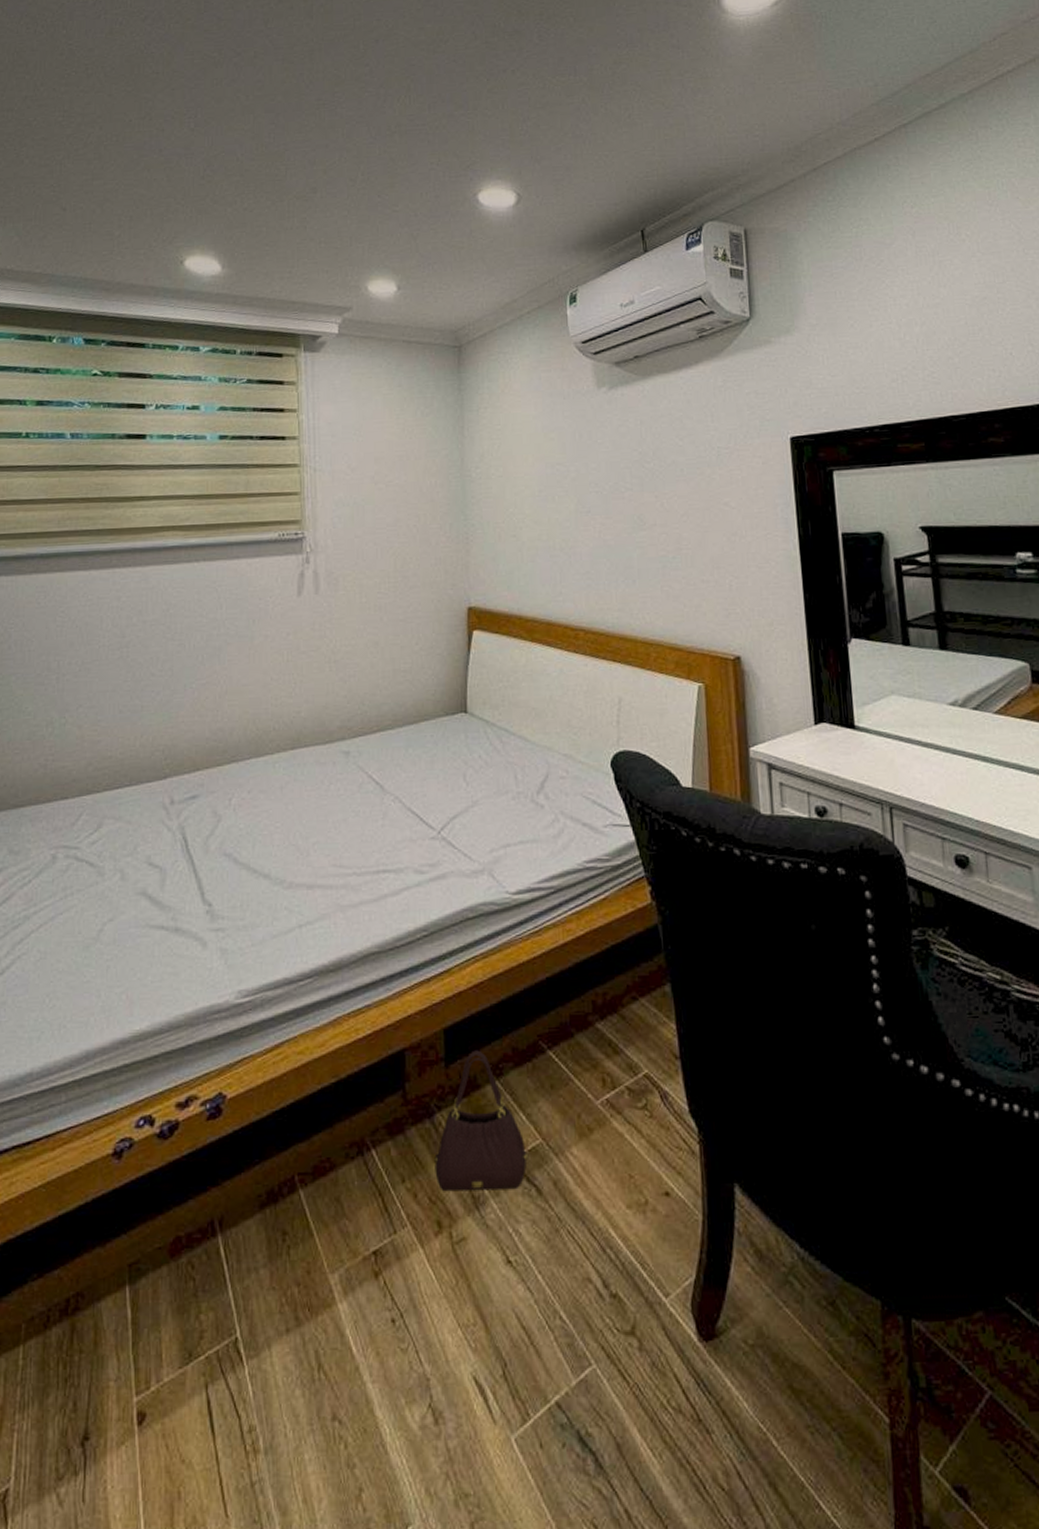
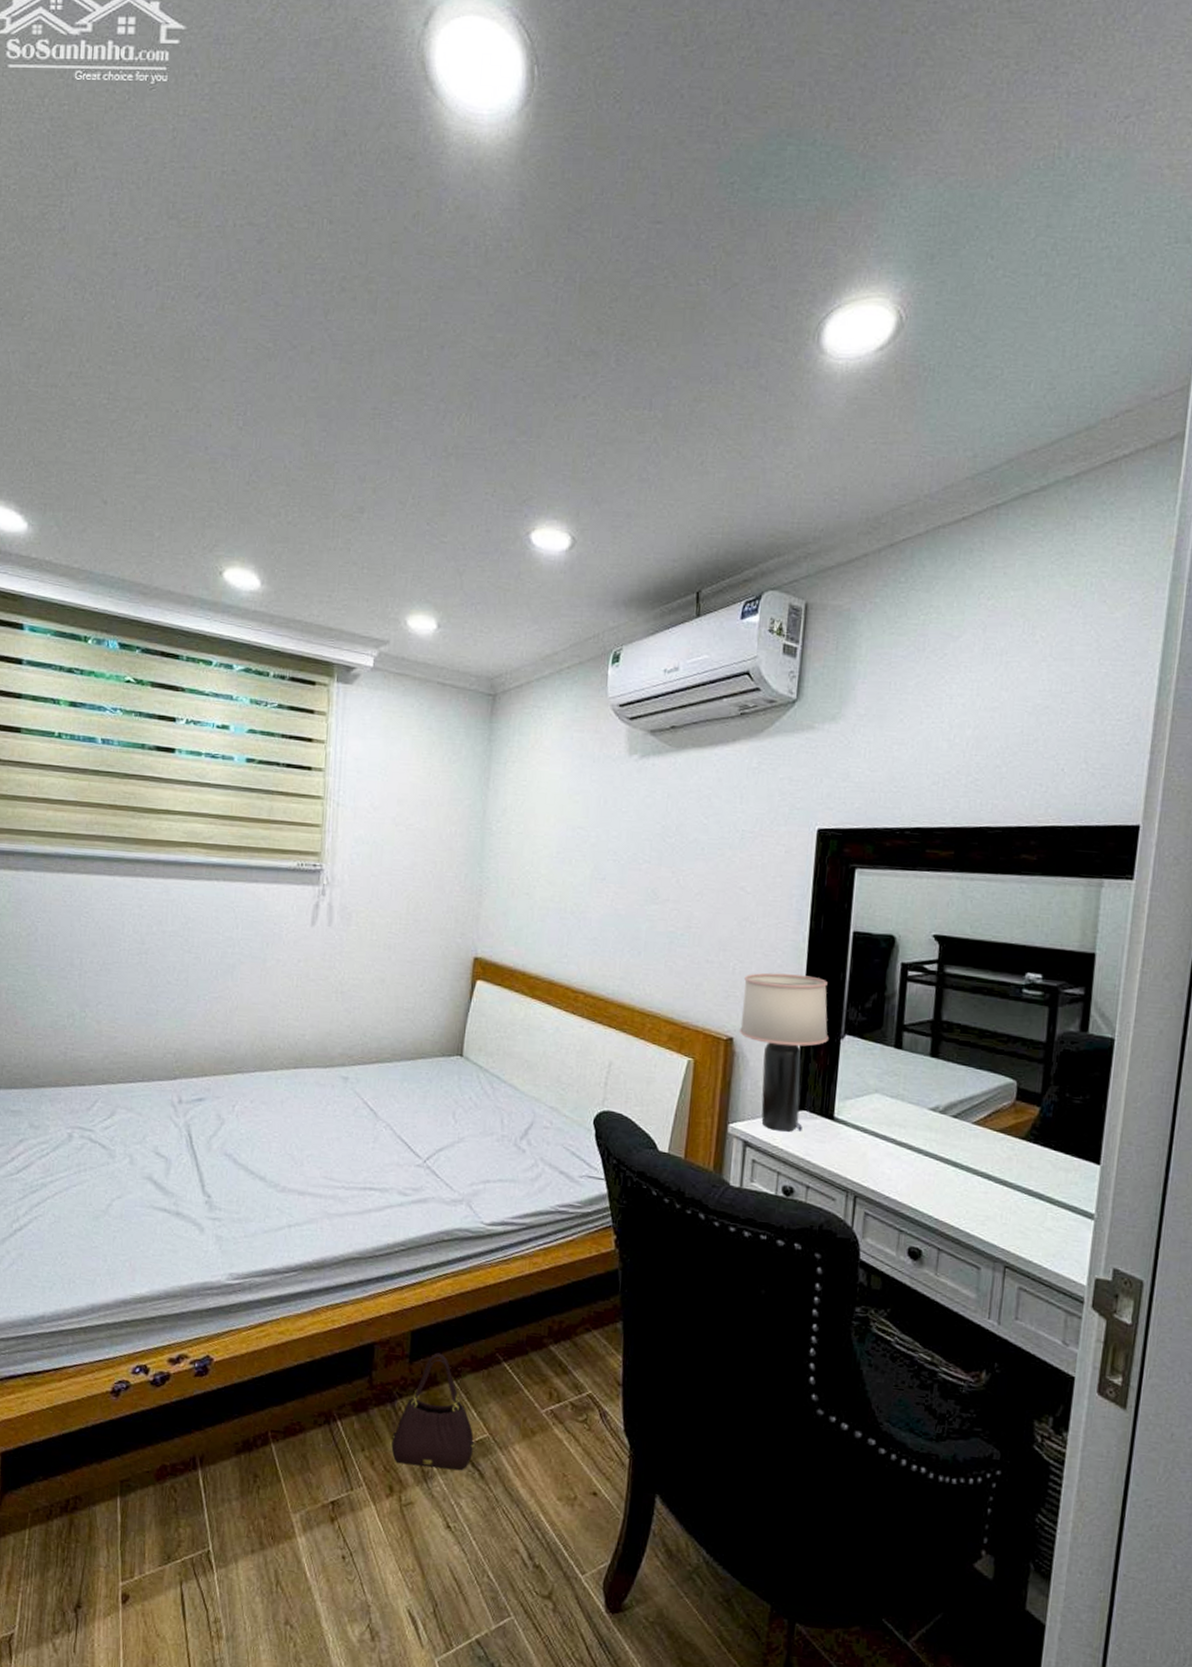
table lamp: none [742,583,835,749] -> present [739,972,829,1133]

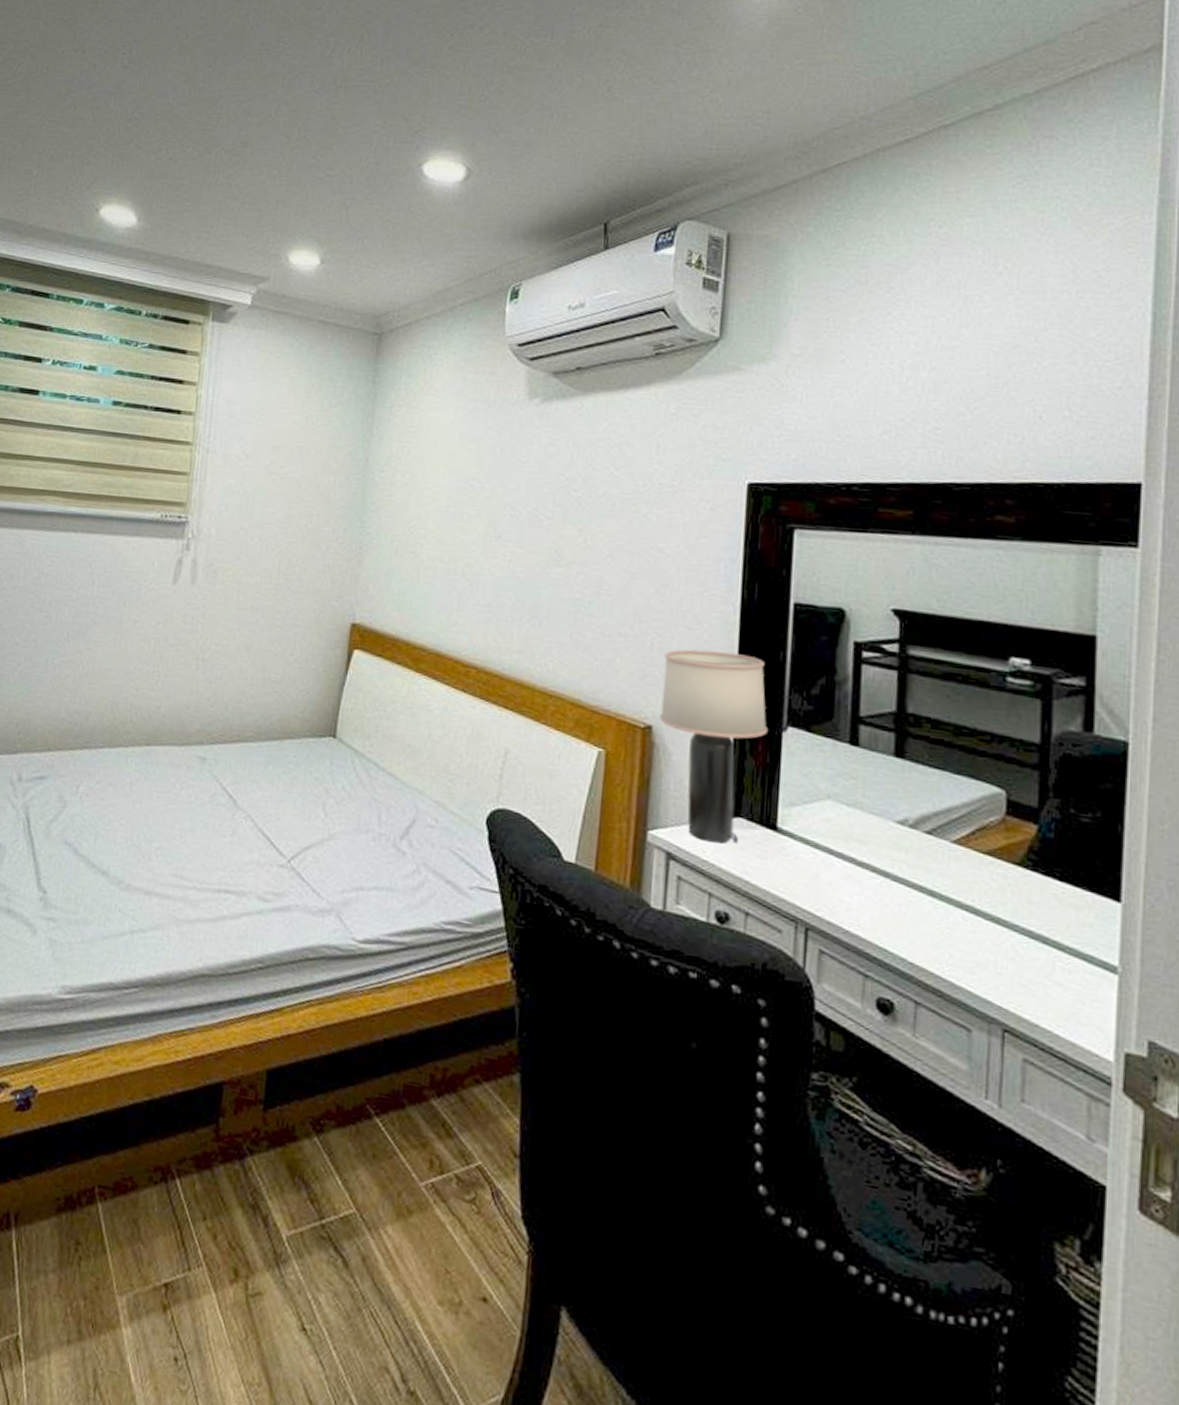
handbag: present [391,1353,475,1471] -> none [238,1099,338,1256]

